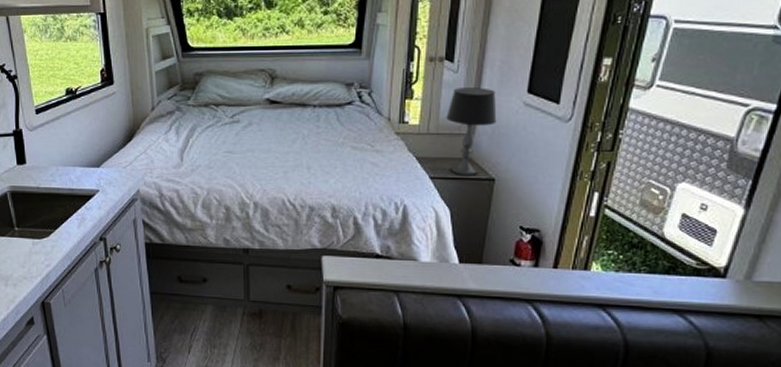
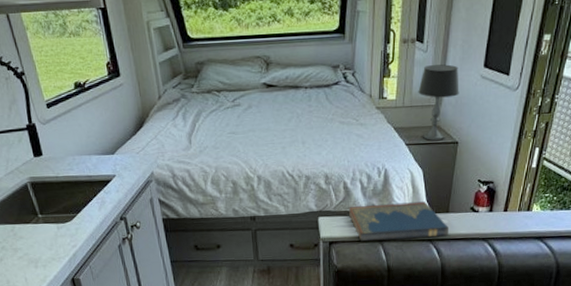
hardcover book: none [358,246,481,292] -> present [348,201,448,242]

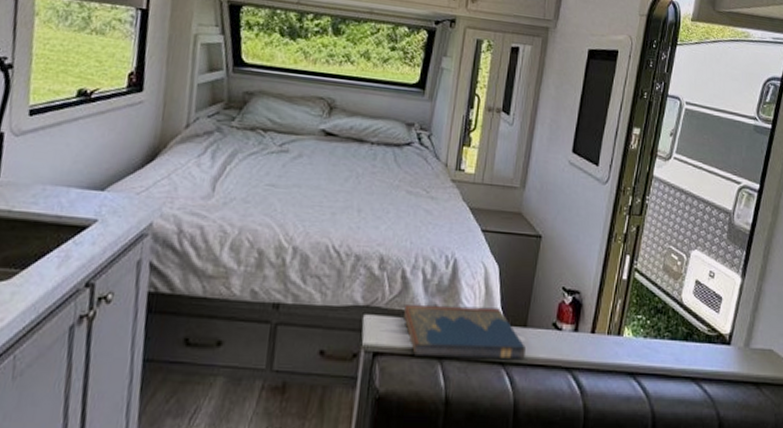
table lamp: present [418,64,459,142] -> none [500,140,546,232]

